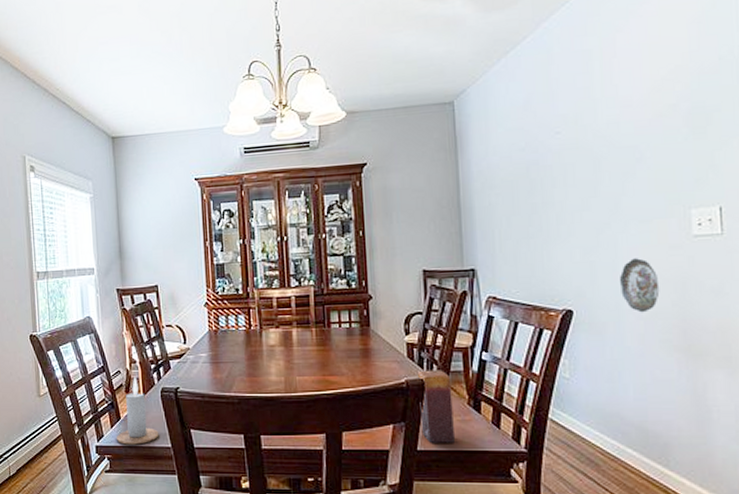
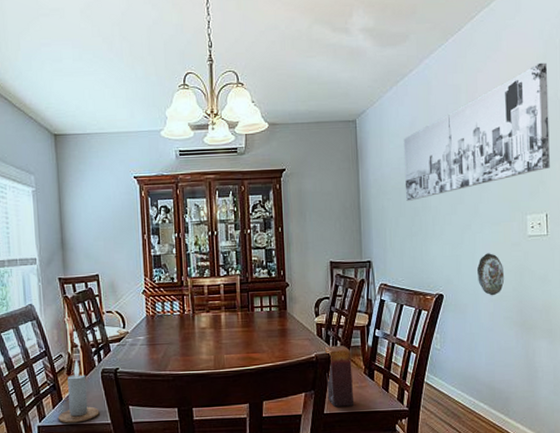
wall art: none [515,12,724,196] -> present [403,62,550,201]

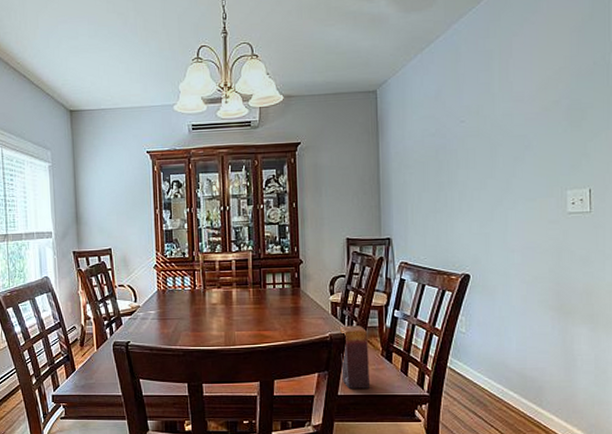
candle: present [57,360,100,423] -> none [71,332,111,394]
wall art: present [403,62,550,201] -> none [428,23,595,175]
decorative plate: present [477,253,505,296] -> none [509,231,540,277]

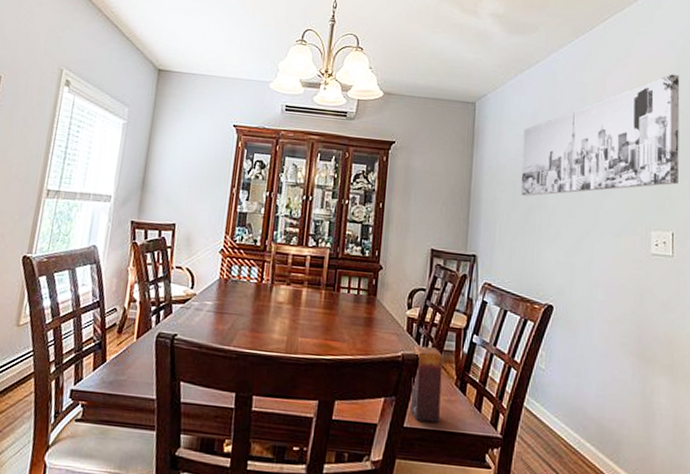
wall art: none [428,23,595,175] -> present [521,74,680,196]

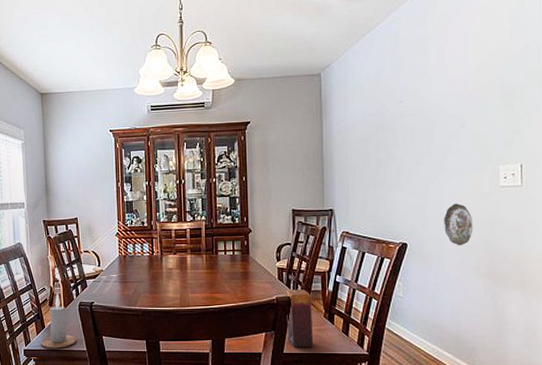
candle: none [96,317,146,393] -> present [41,293,77,349]
wall art: present [521,74,680,196] -> none [368,10,526,152]
decorative plate: none [593,266,623,317] -> present [444,203,473,246]

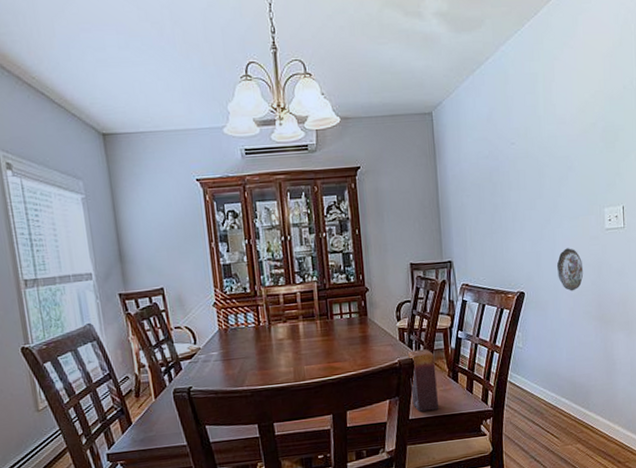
candle: present [41,293,77,349] -> none [128,381,174,449]

